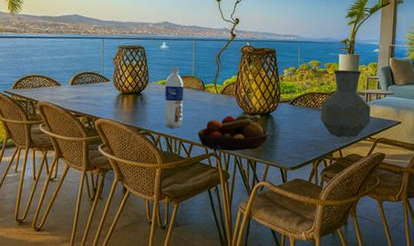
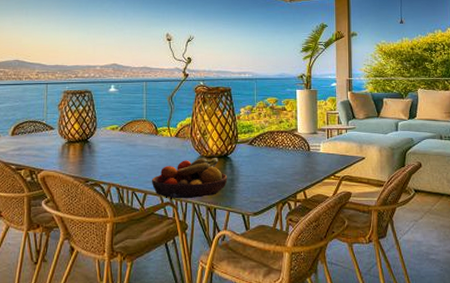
water bottle: present [164,66,184,128] -> none [114,110,136,177]
vase: present [320,69,371,137] -> none [281,106,333,176]

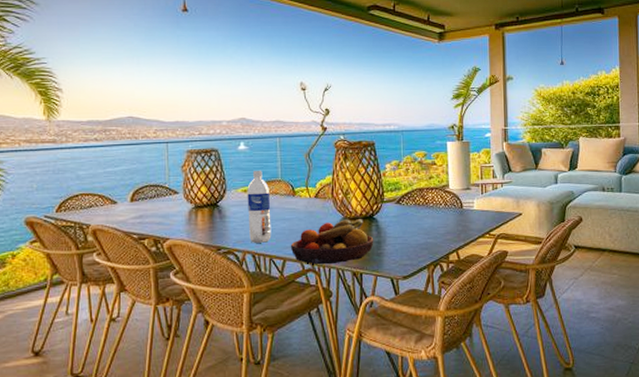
water bottle: none [114,110,136,177] -> present [247,170,272,243]

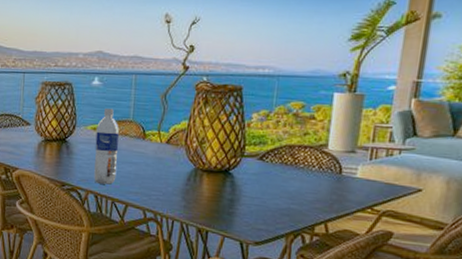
fruit bowl: present [290,219,374,265] -> none [134,170,227,217]

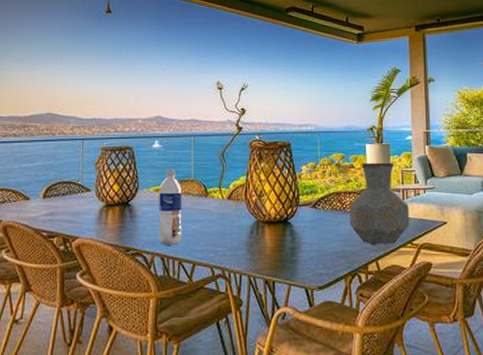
vase: none [300,114,377,208] -> present [349,162,410,244]

